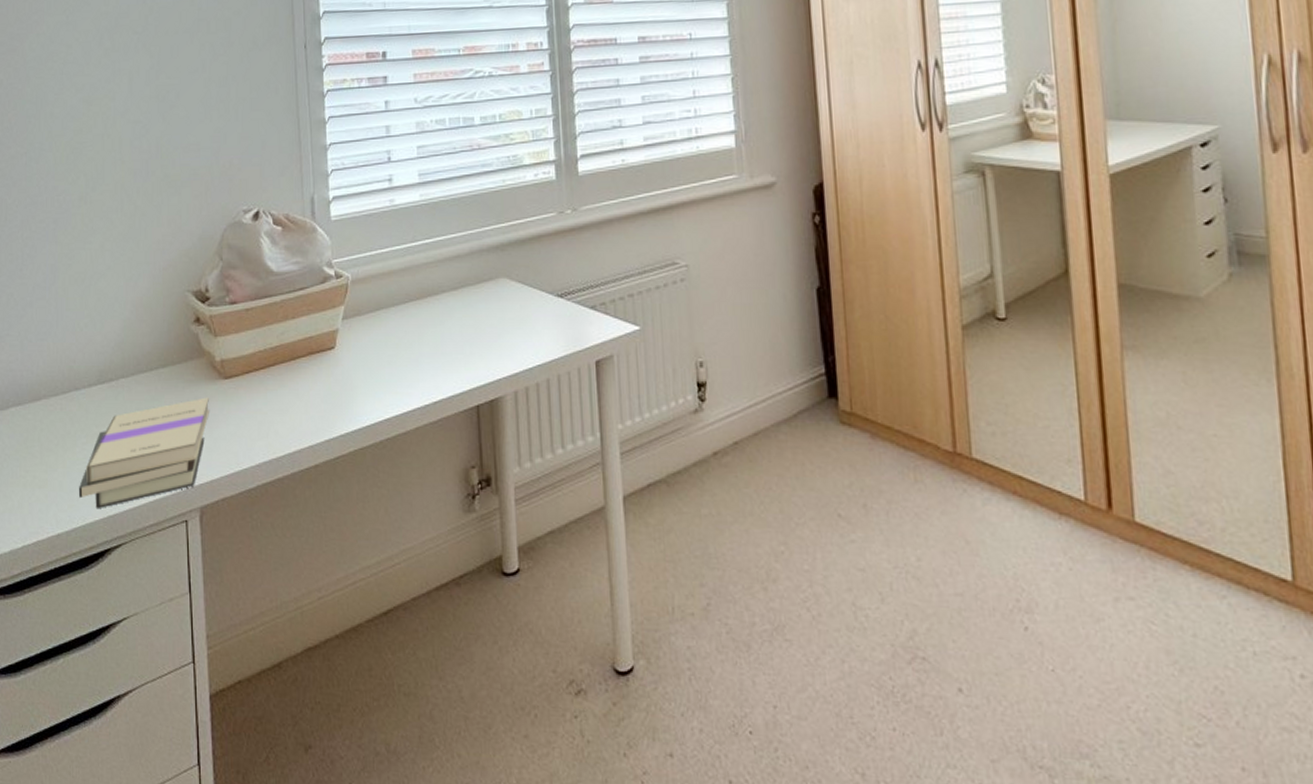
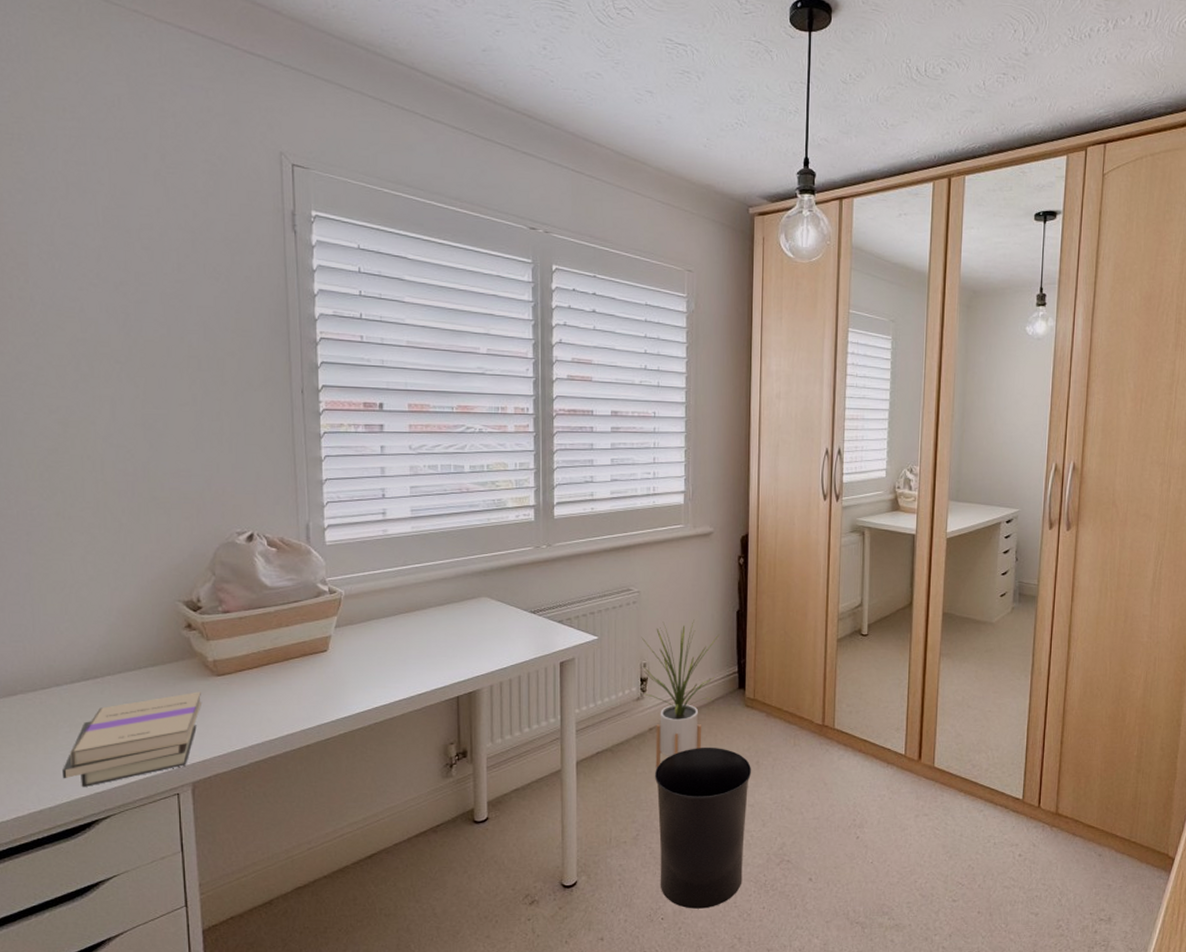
house plant: none [694,301,797,507] -> present [641,619,720,767]
waste bin: none [725,480,859,723] -> present [655,747,752,909]

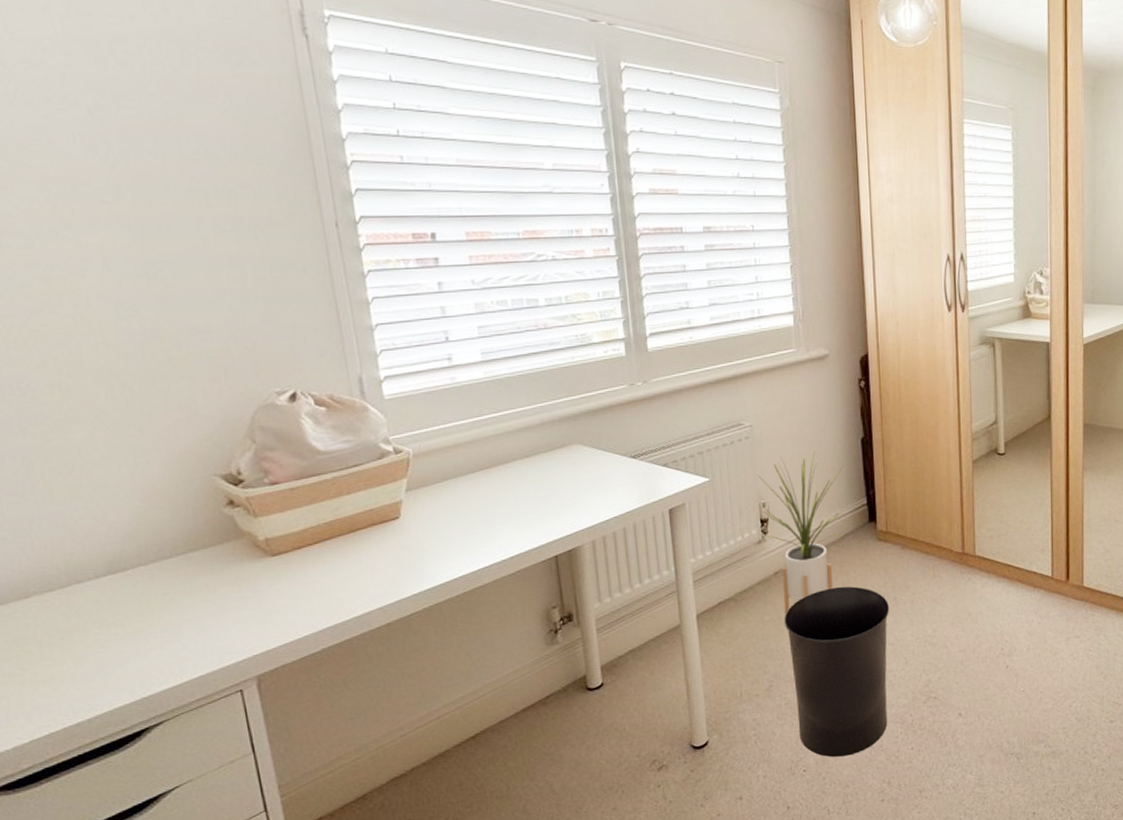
books: present [63,691,203,787] -> none [98,575,258,693]

